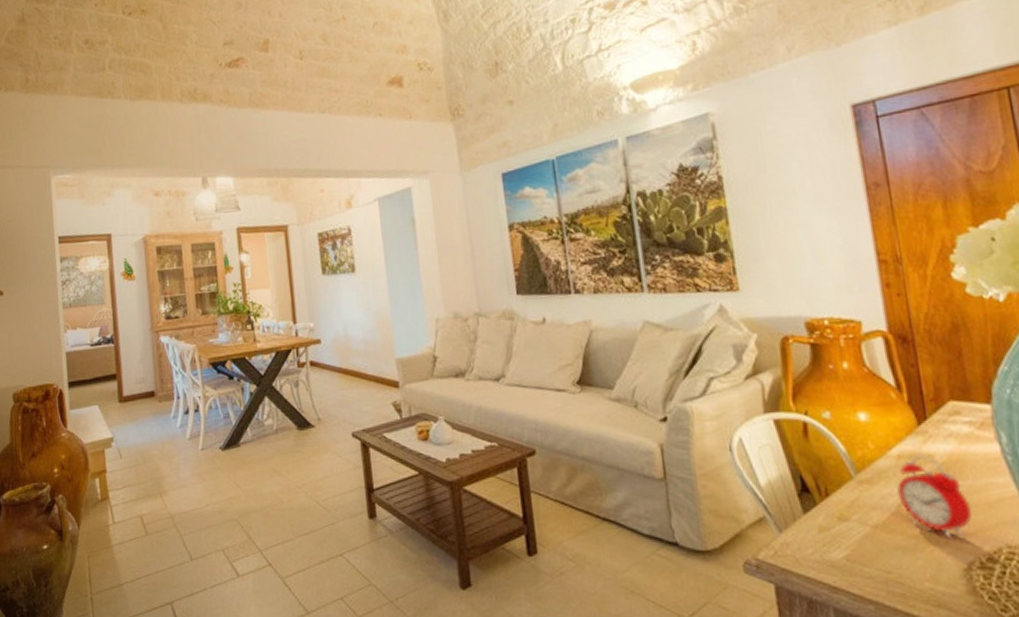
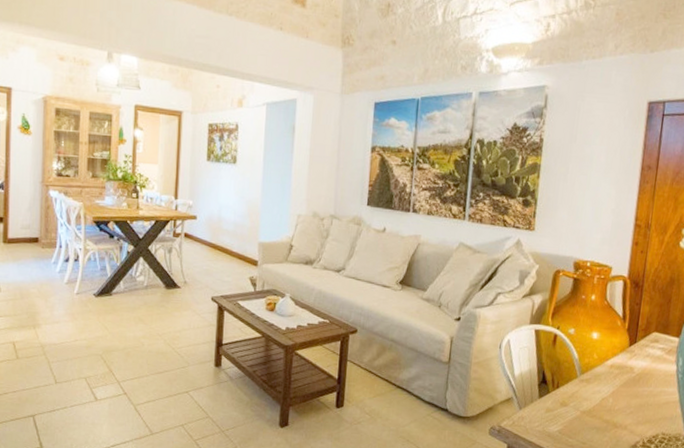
alarm clock: present [896,455,973,538] -> none [603,367,648,425]

